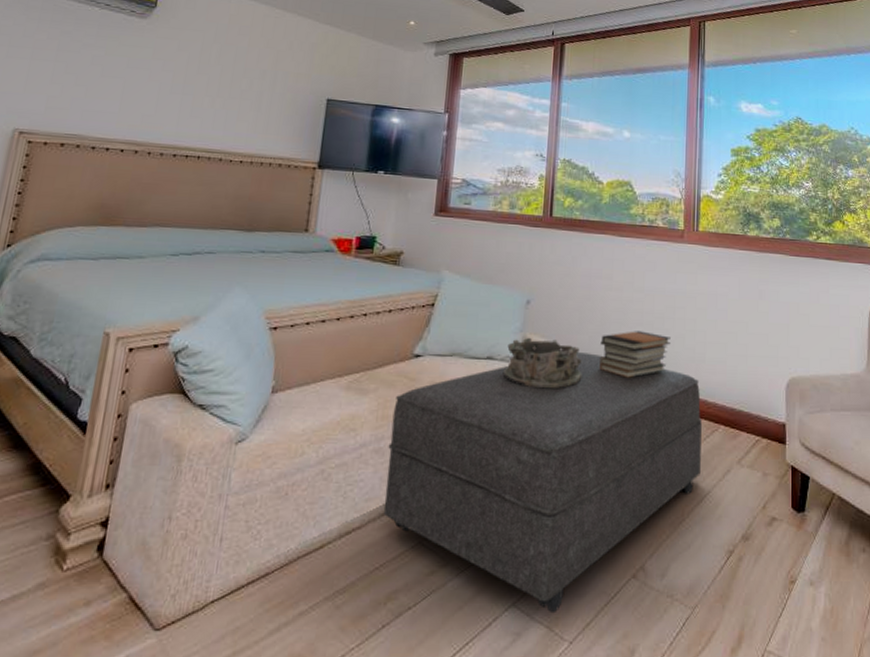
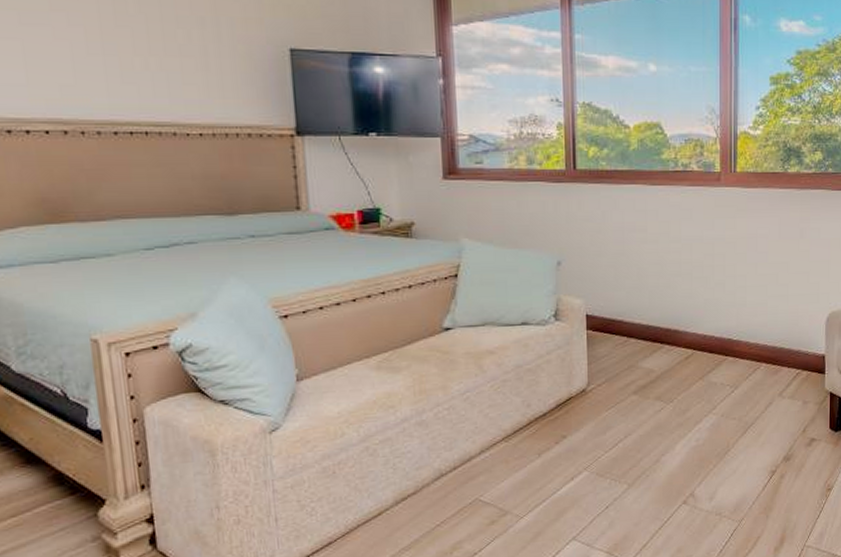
ottoman: present [383,352,702,614] -> none [430,308,744,541]
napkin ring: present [502,337,582,389] -> none [540,298,622,348]
book stack: present [599,331,671,378] -> none [639,281,711,329]

